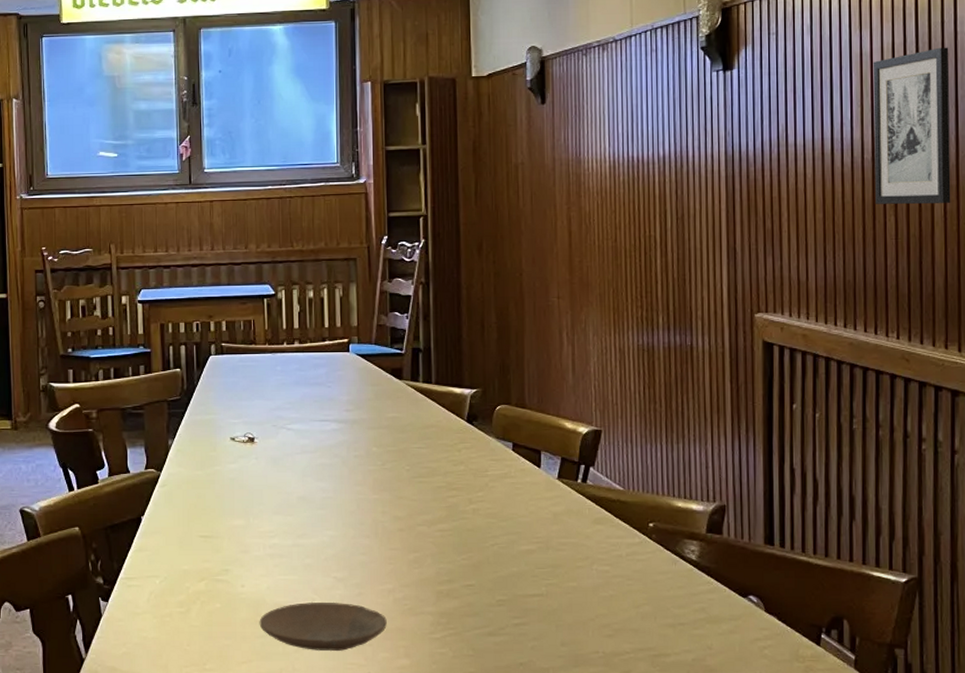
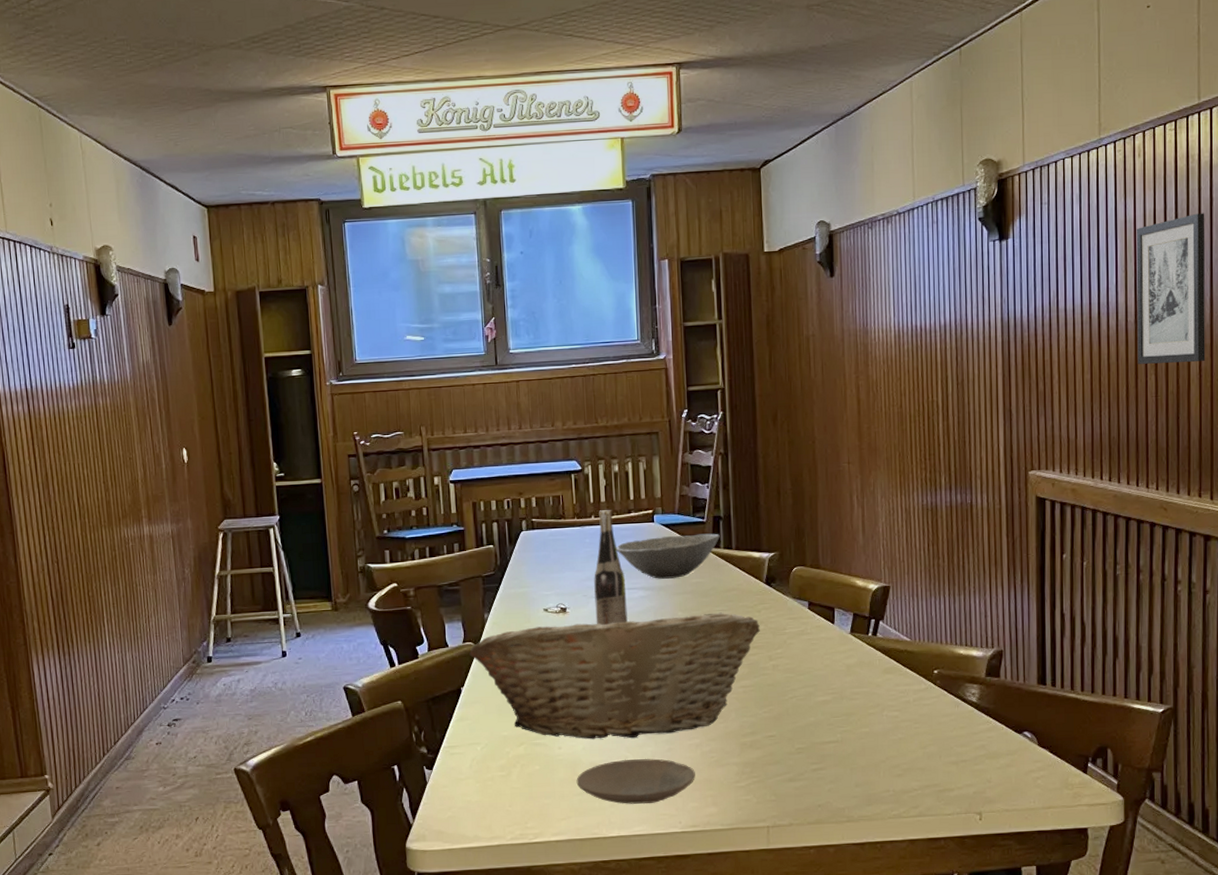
fruit basket: none [151,444,460,580] -> present [469,612,760,739]
wine bottle: none [284,337,319,458] -> present [594,510,628,626]
bowl: none [309,366,419,412] -> present [616,533,720,579]

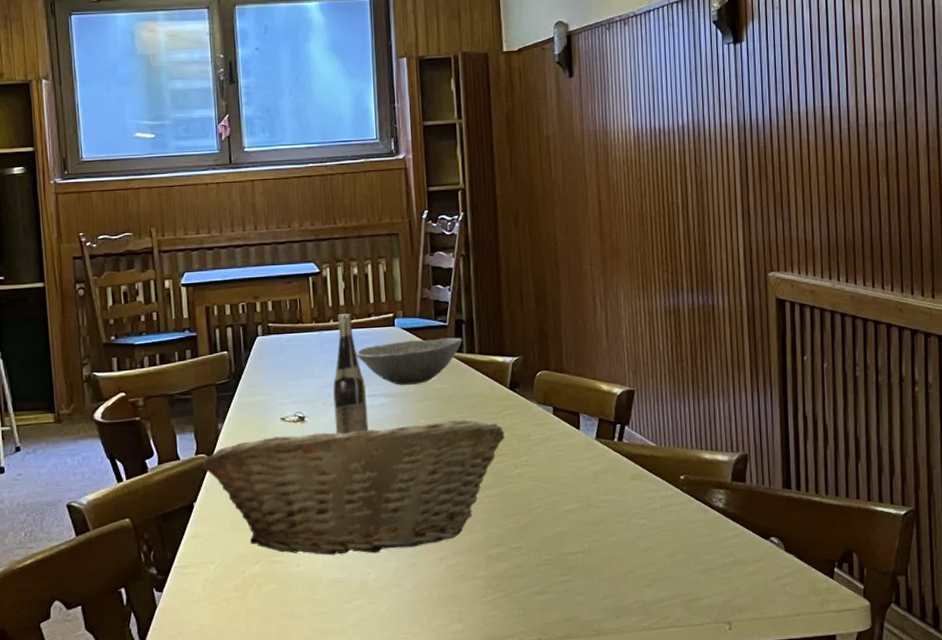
plate: present [576,759,695,804] -> none [316,574,440,623]
wall art: present [1136,213,1206,364] -> none [864,20,934,167]

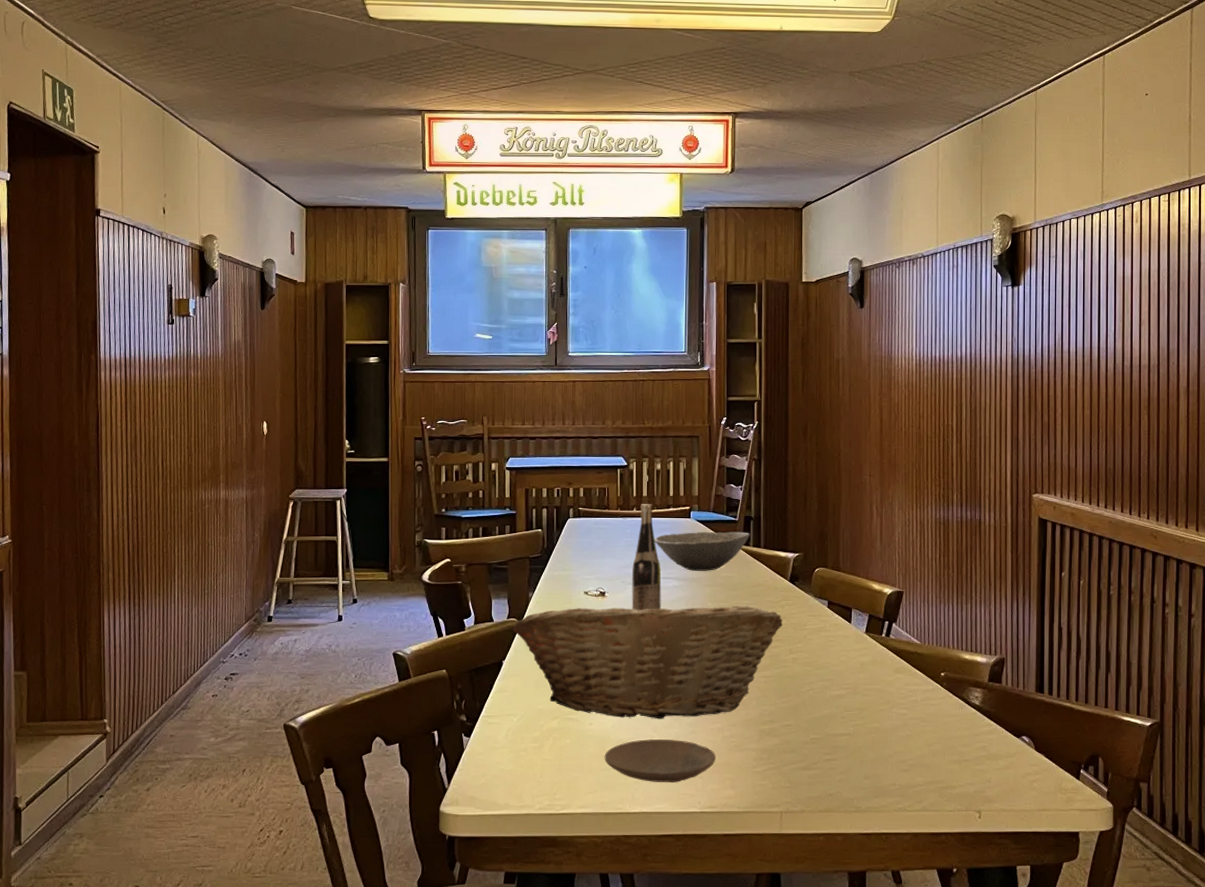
plate: none [316,574,440,623] -> present [604,739,716,782]

